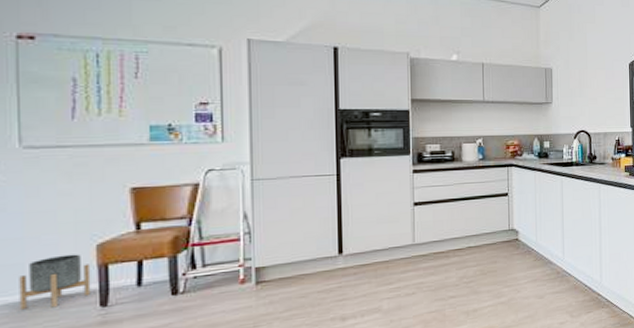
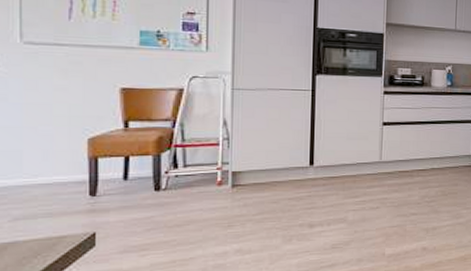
planter: present [19,254,91,310] -> none [17,146,82,193]

